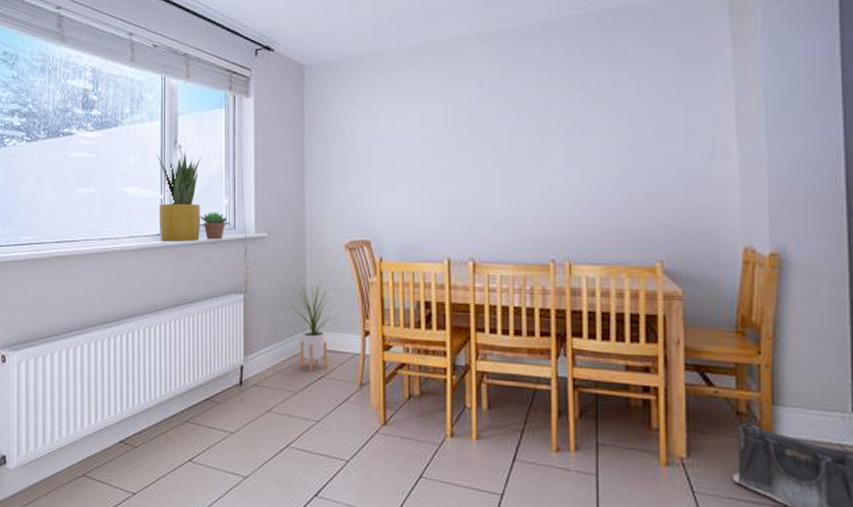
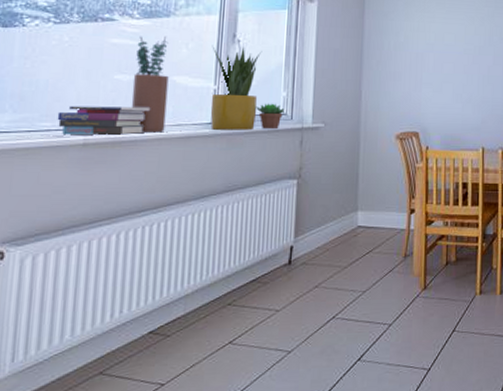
books: none [35,220,106,249] -> present [57,105,149,136]
vase: none [91,146,121,246] -> present [131,36,169,134]
house plant: present [292,279,332,372] -> none [344,165,382,248]

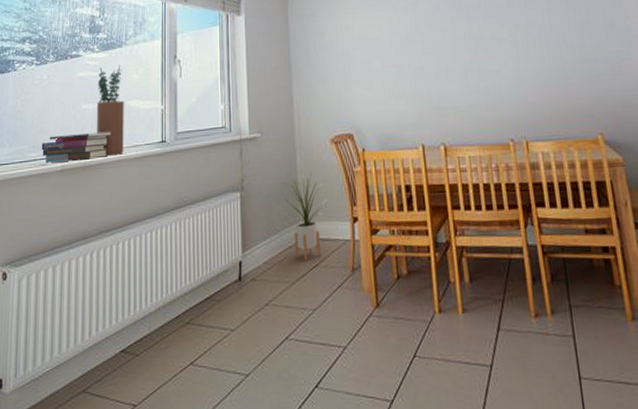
planter: present [210,45,262,131] -> none [157,66,200,149]
succulent plant: present [256,103,285,130] -> none [198,117,223,144]
house plant: none [344,165,382,248] -> present [285,172,323,262]

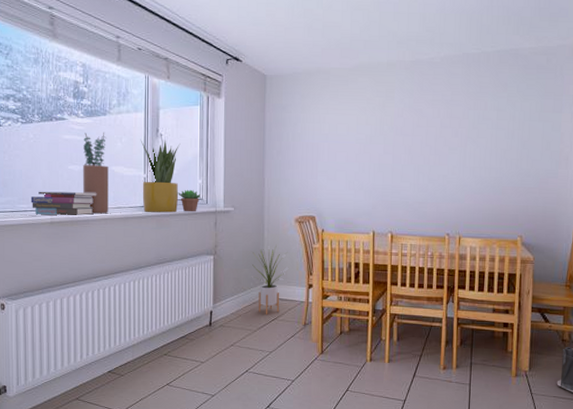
planter: none [157,66,200,149] -> present [140,139,181,213]
succulent plant: none [198,117,223,144] -> present [178,189,201,212]

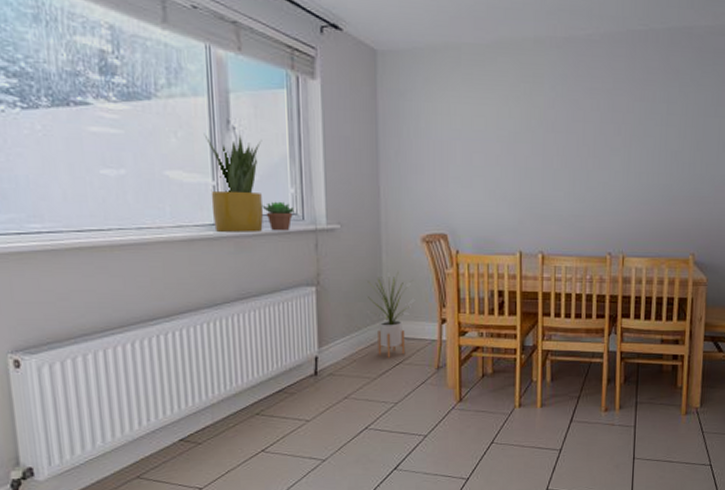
books: present [30,191,96,216] -> none [45,205,144,238]
vase: present [82,132,109,215] -> none [119,122,165,237]

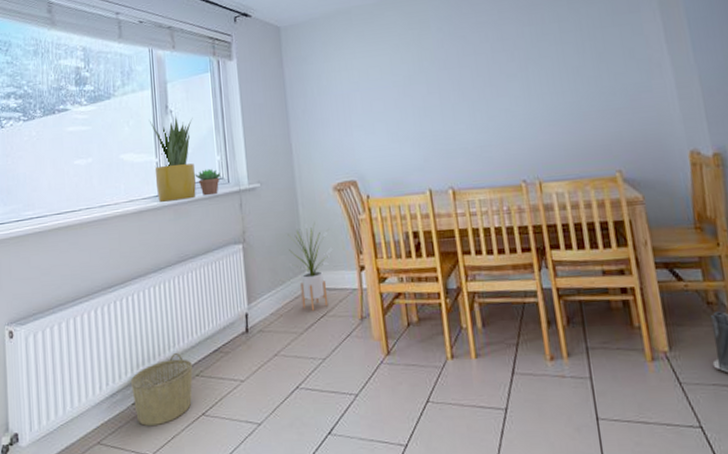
basket: none [177,391,253,462] -> present [130,352,193,427]

